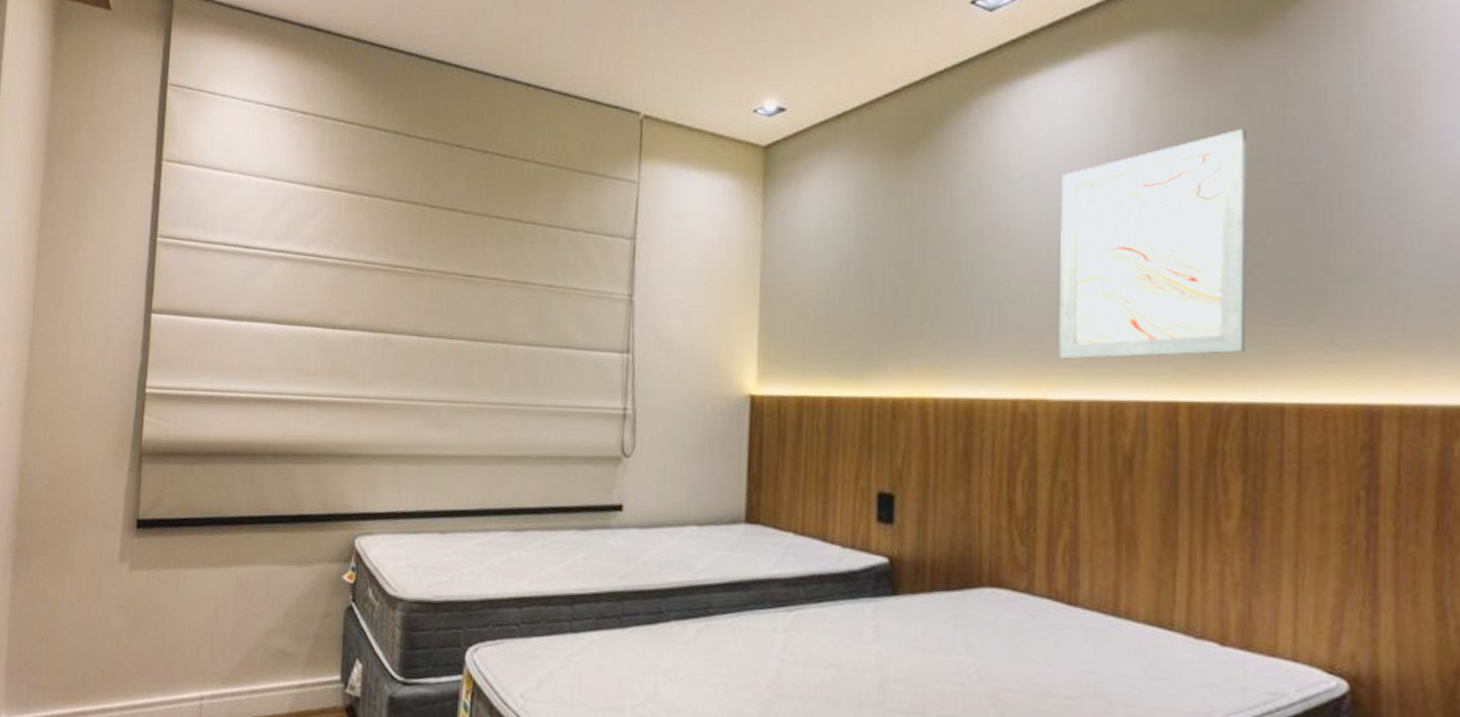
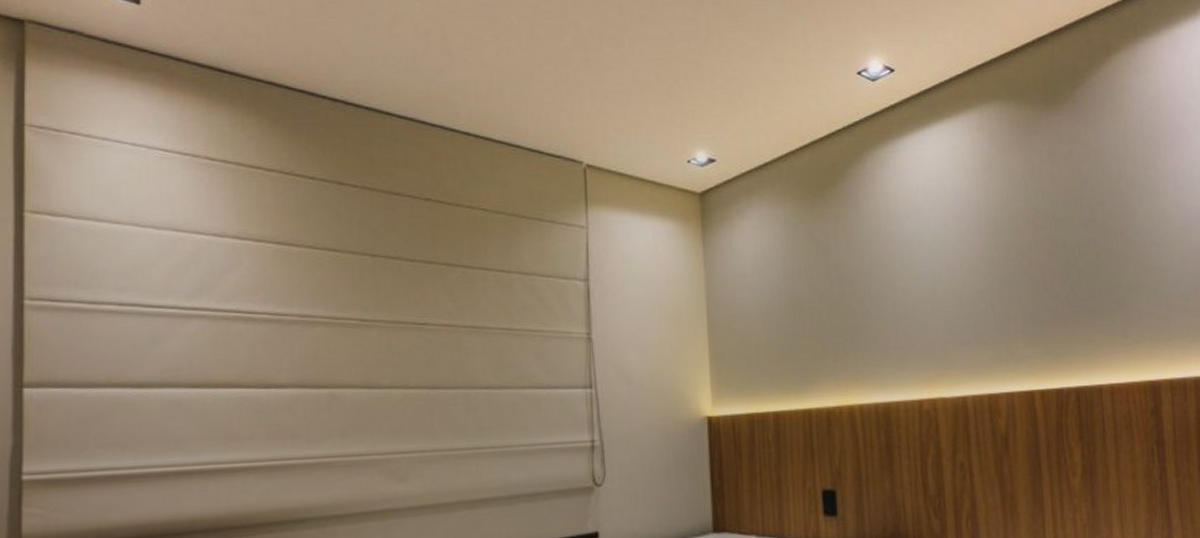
wall art: present [1058,128,1248,360] -> none [937,178,1073,364]

